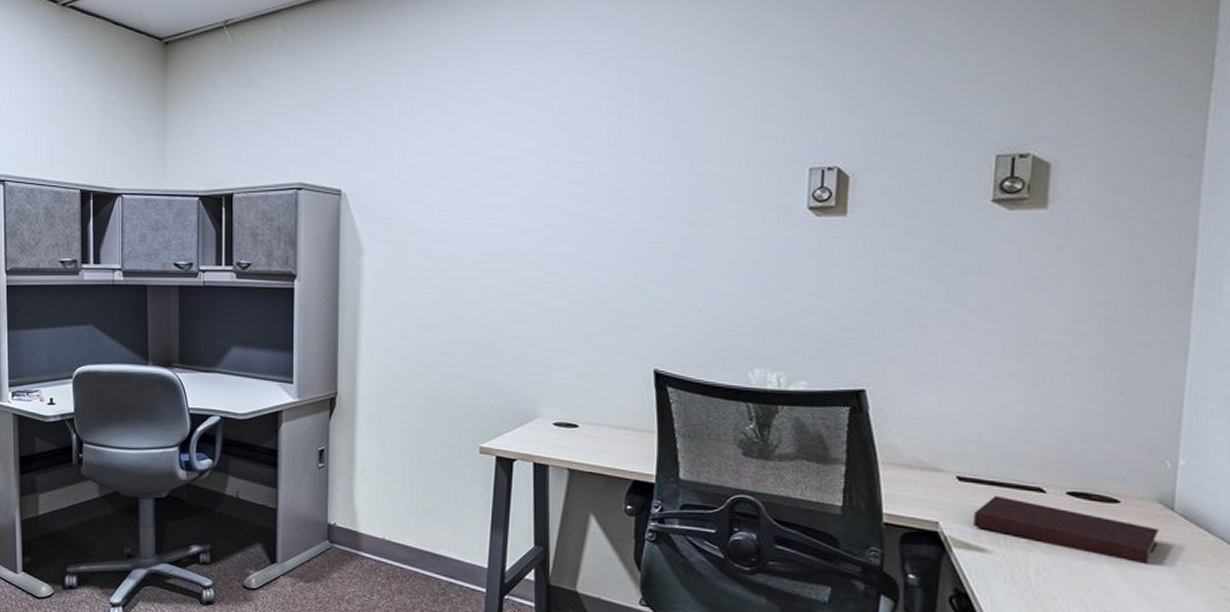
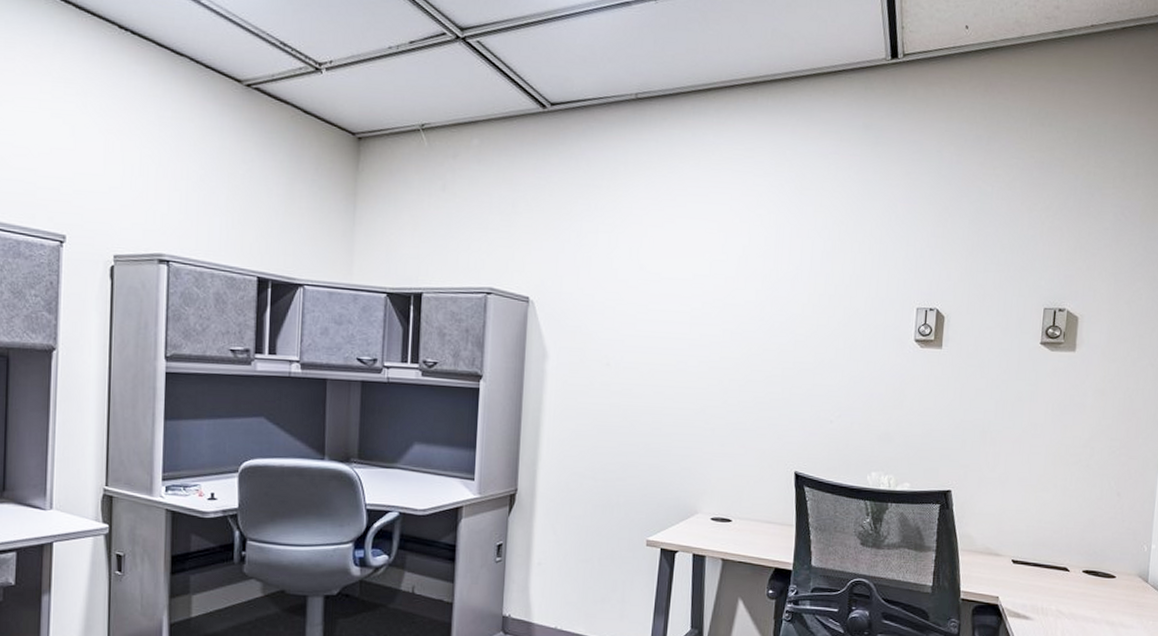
notebook: present [973,495,1159,565] -> none [1022,574,1139,625]

